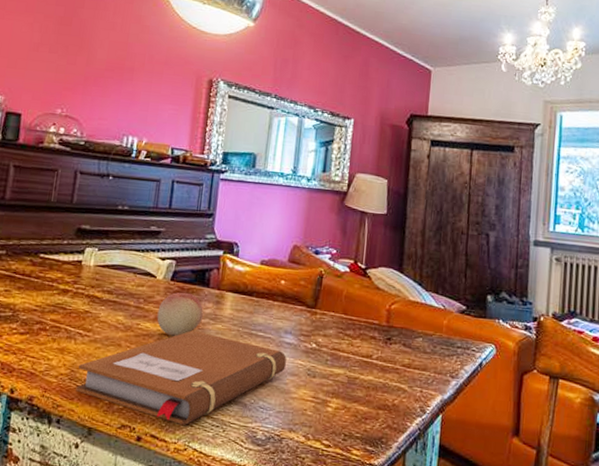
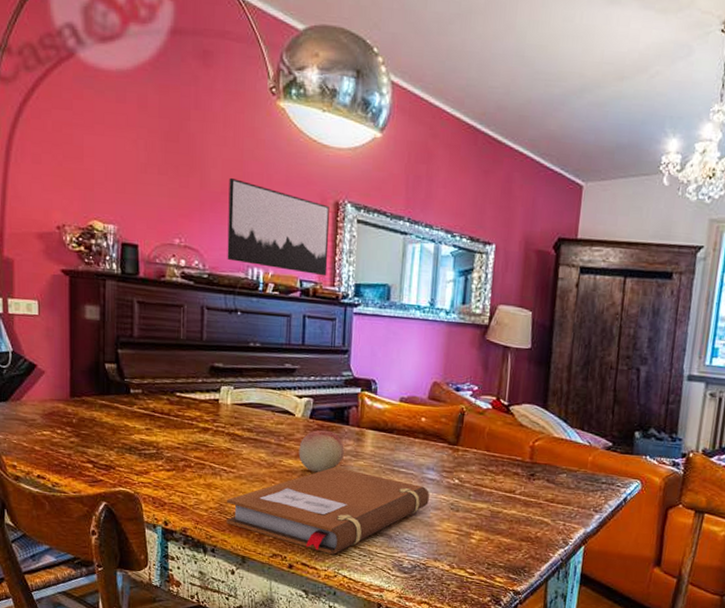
wall art: none [104,56,204,145] -> present [227,177,329,277]

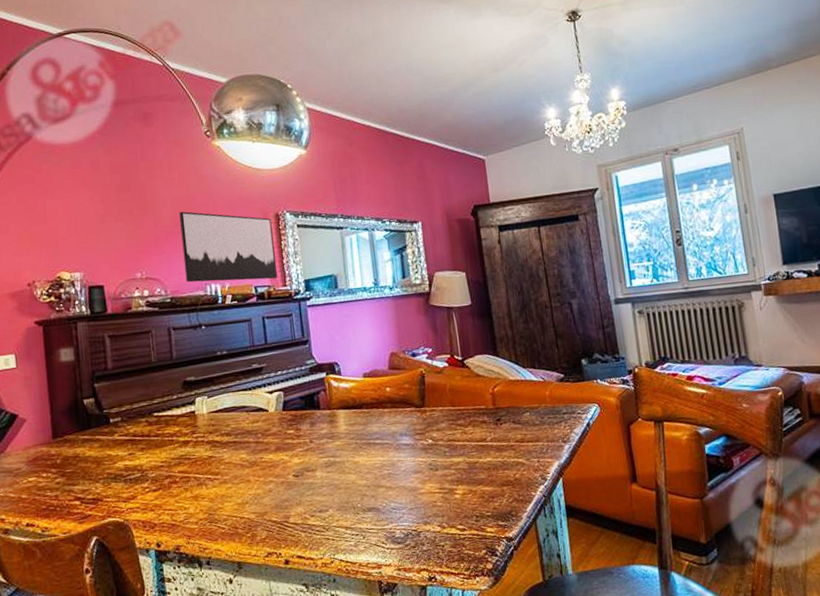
notebook: present [226,467,429,555] -> none [215,452,408,541]
fruit: present [298,430,344,473] -> none [277,418,321,462]

